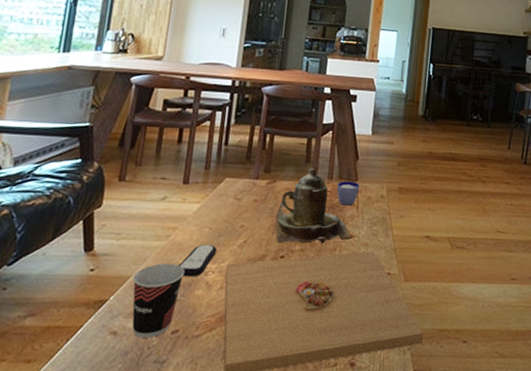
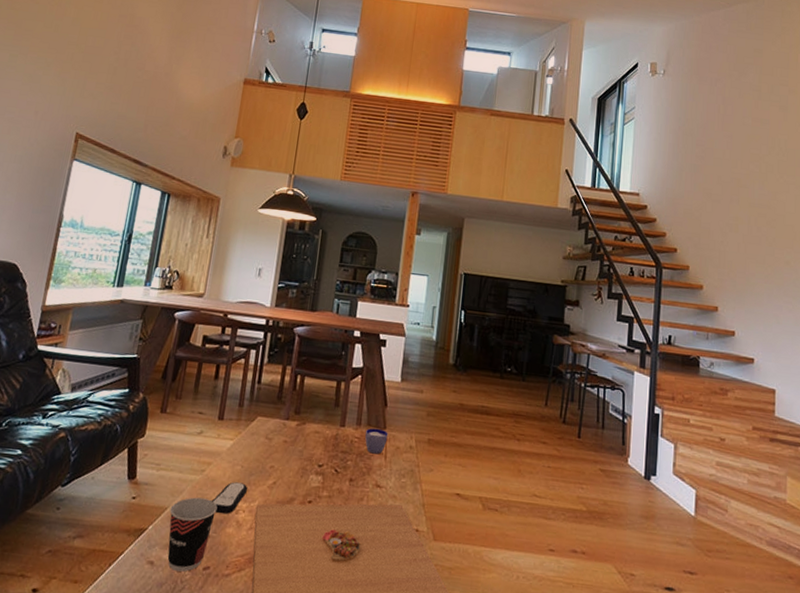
teapot: present [275,168,353,244] -> none [304,412,381,492]

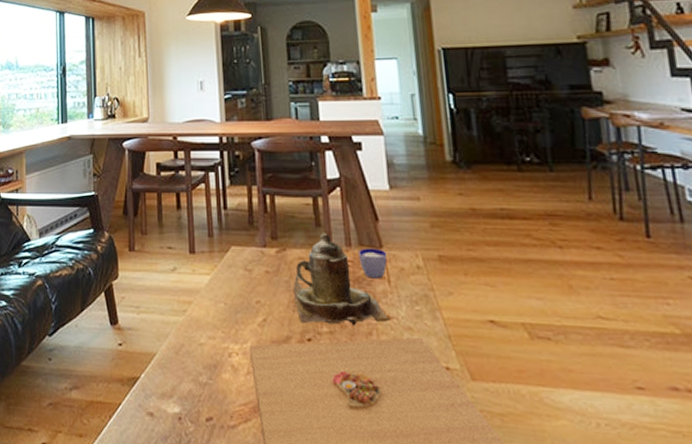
cup: present [167,497,218,572] -> none [159,340,208,424]
remote control: present [212,482,248,515] -> none [201,321,237,359]
teapot: none [304,412,381,492] -> present [292,232,391,326]

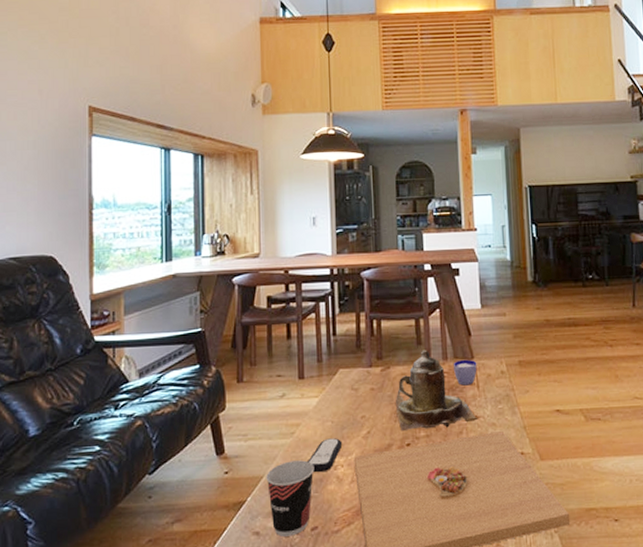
cup: none [159,340,208,424] -> present [266,460,315,537]
remote control: none [201,321,237,359] -> present [308,438,343,473]

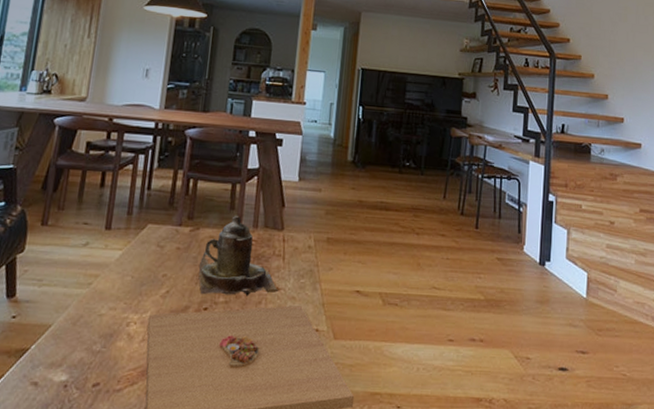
cup: present [266,460,315,537] -> none [53,312,107,390]
remote control: present [308,438,343,473] -> none [100,293,140,328]
cup: present [454,359,477,386] -> none [262,229,286,256]

